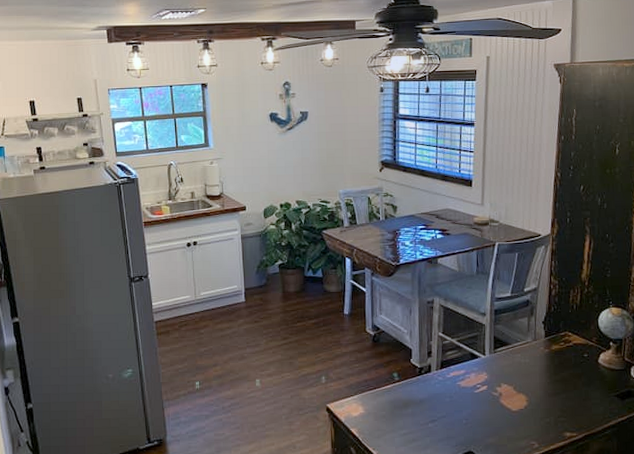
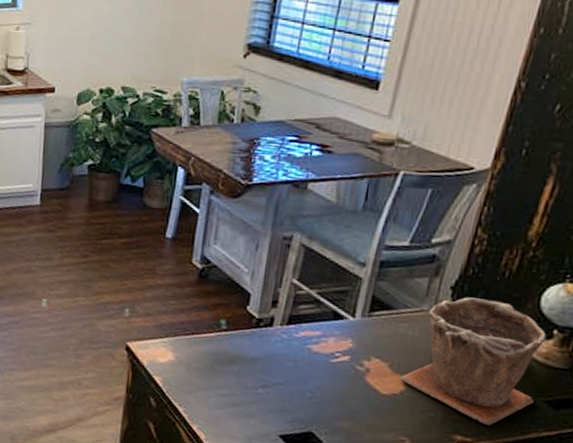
plant pot: none [522,327,609,421] -> present [400,297,547,426]

